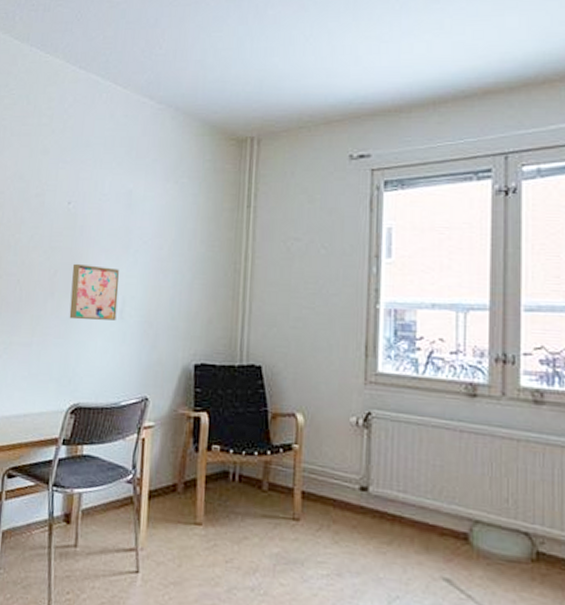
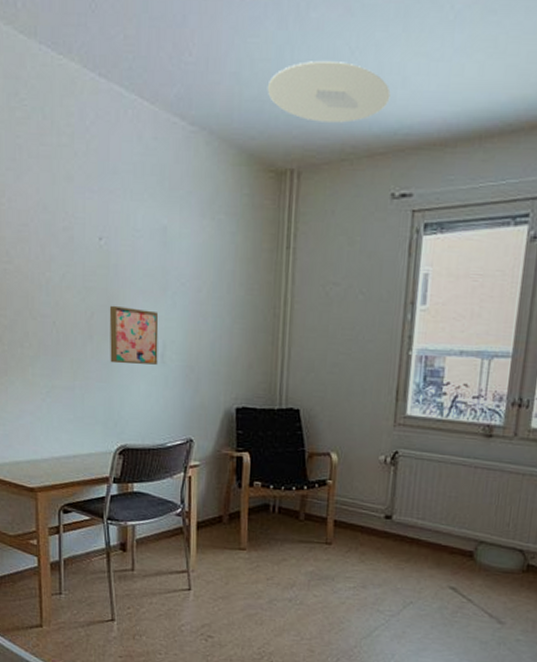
ceiling light: none [230,47,344,97] -> present [268,61,391,123]

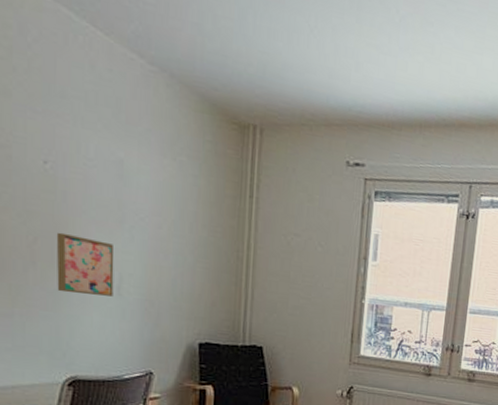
ceiling light: present [268,61,391,123] -> none [231,28,346,92]

